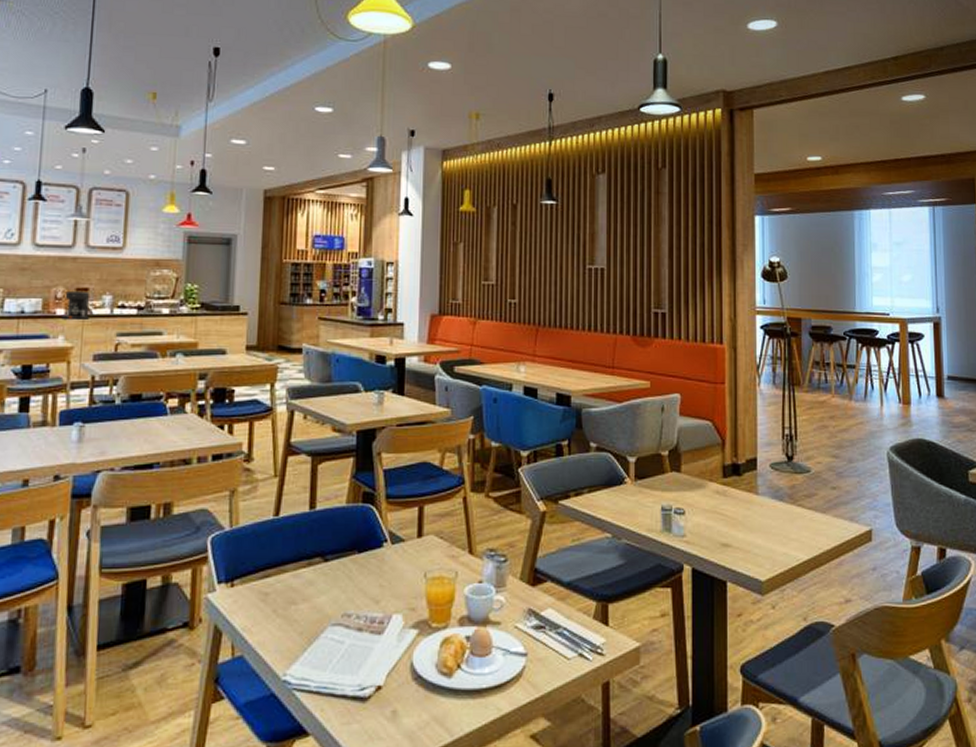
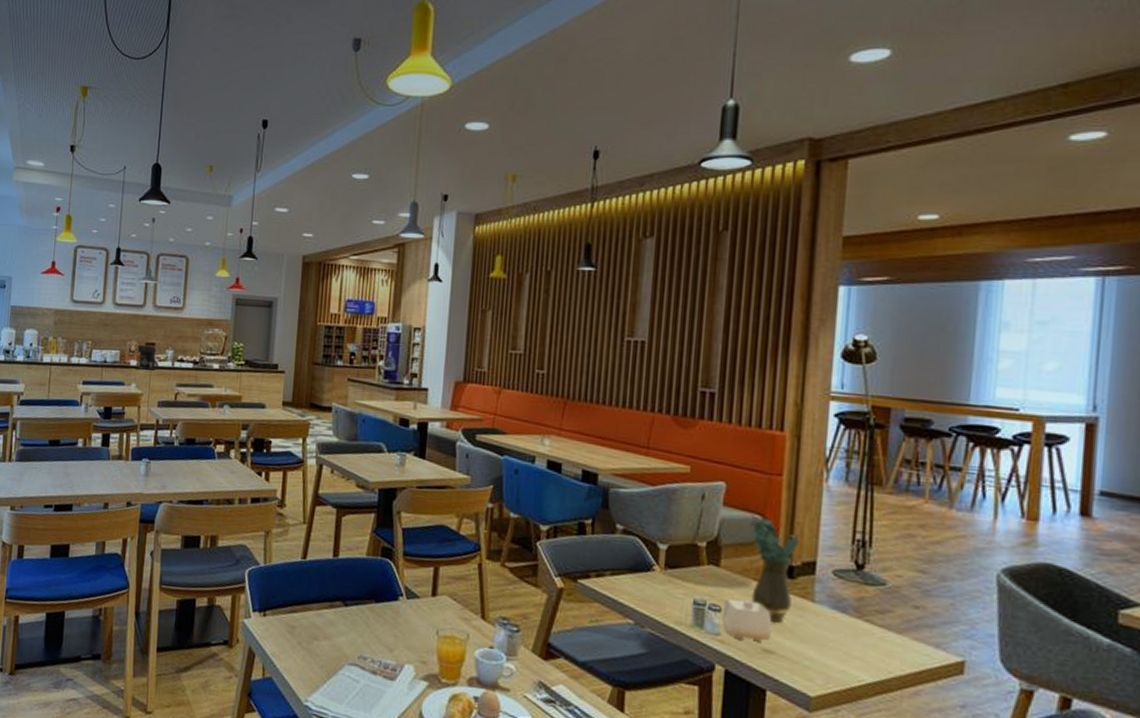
sugar bowl: none [685,500,727,538] -> present [721,599,772,643]
vase: none [703,421,742,517] -> present [750,514,800,623]

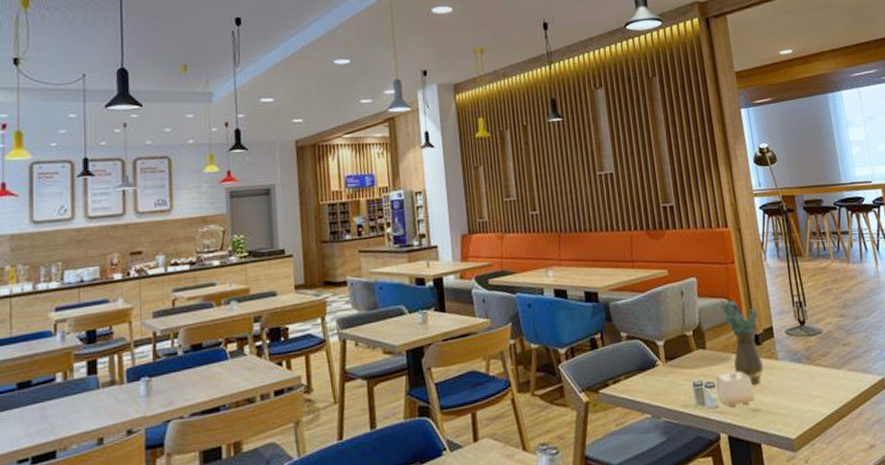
coffee maker: present [134,345,156,372] -> none [119,255,145,284]

